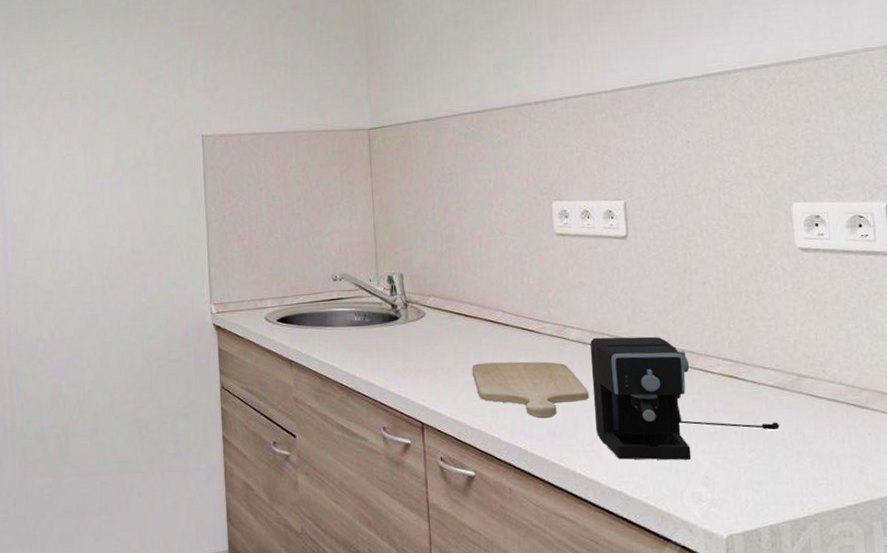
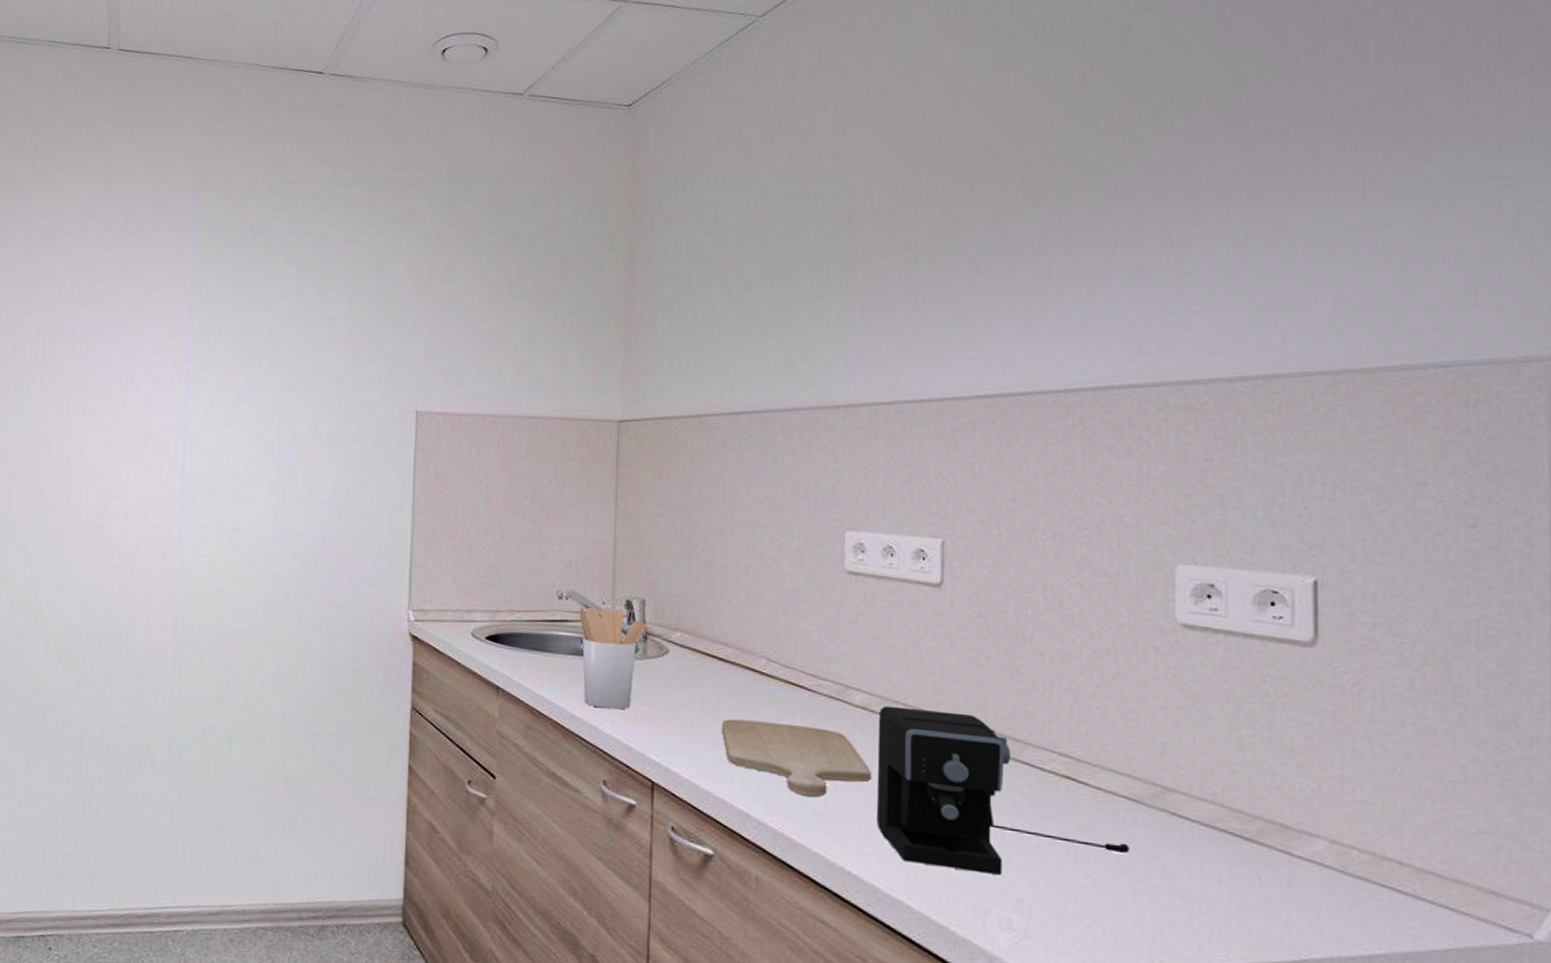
utensil holder: none [351,284,407,368] -> present [579,606,647,710]

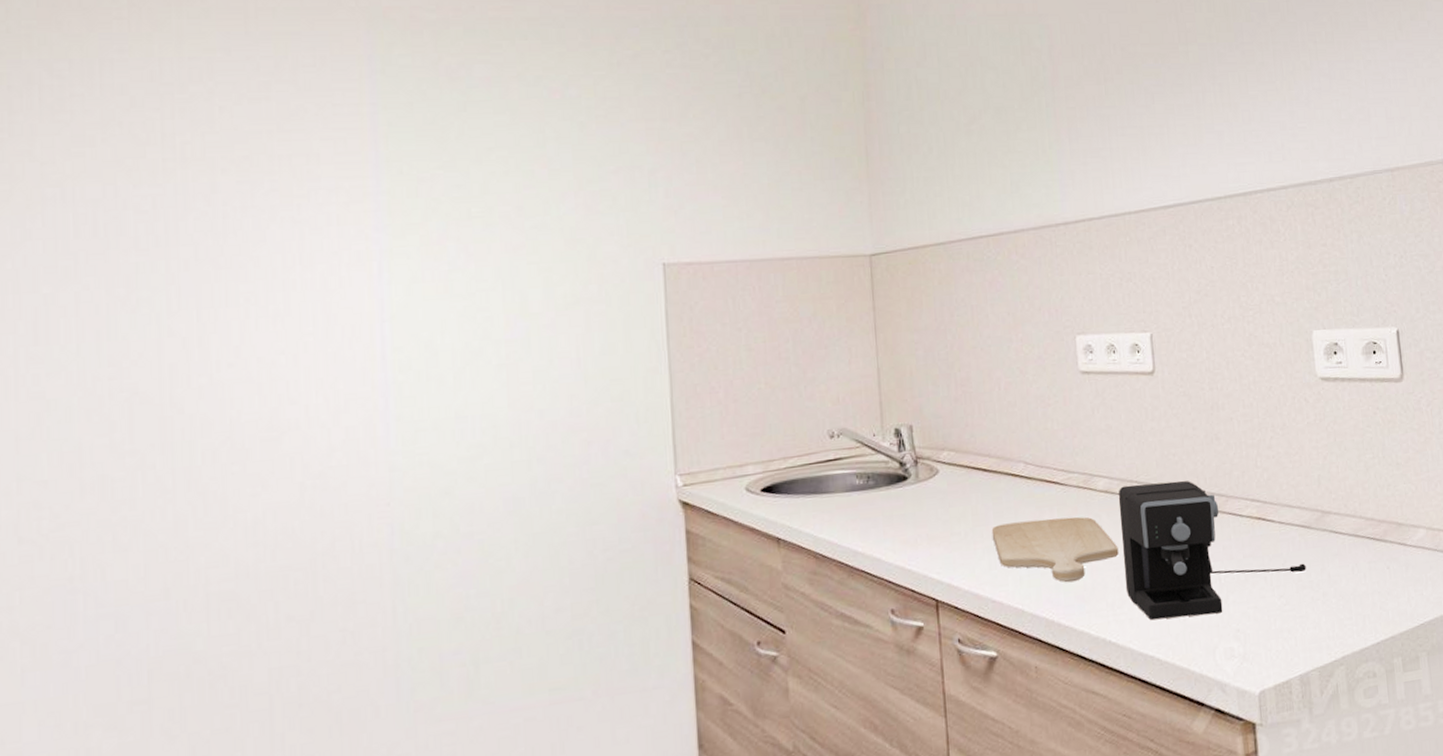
utensil holder: present [579,606,647,710] -> none [851,439,917,540]

